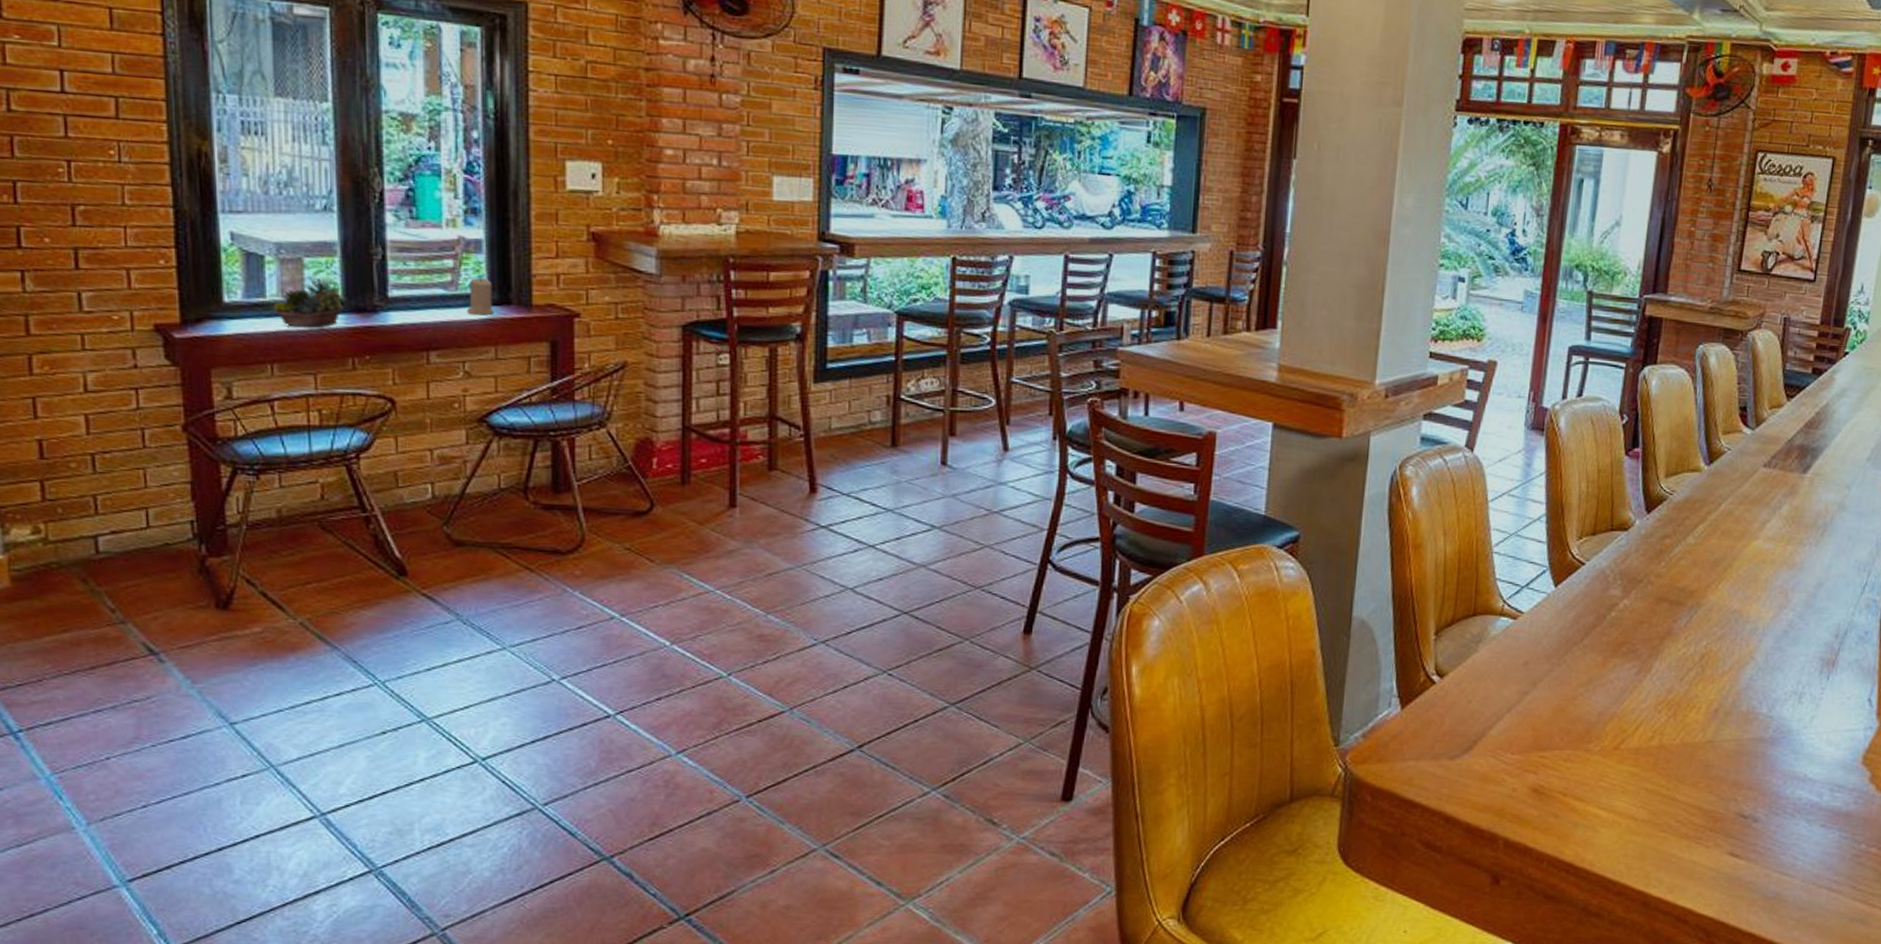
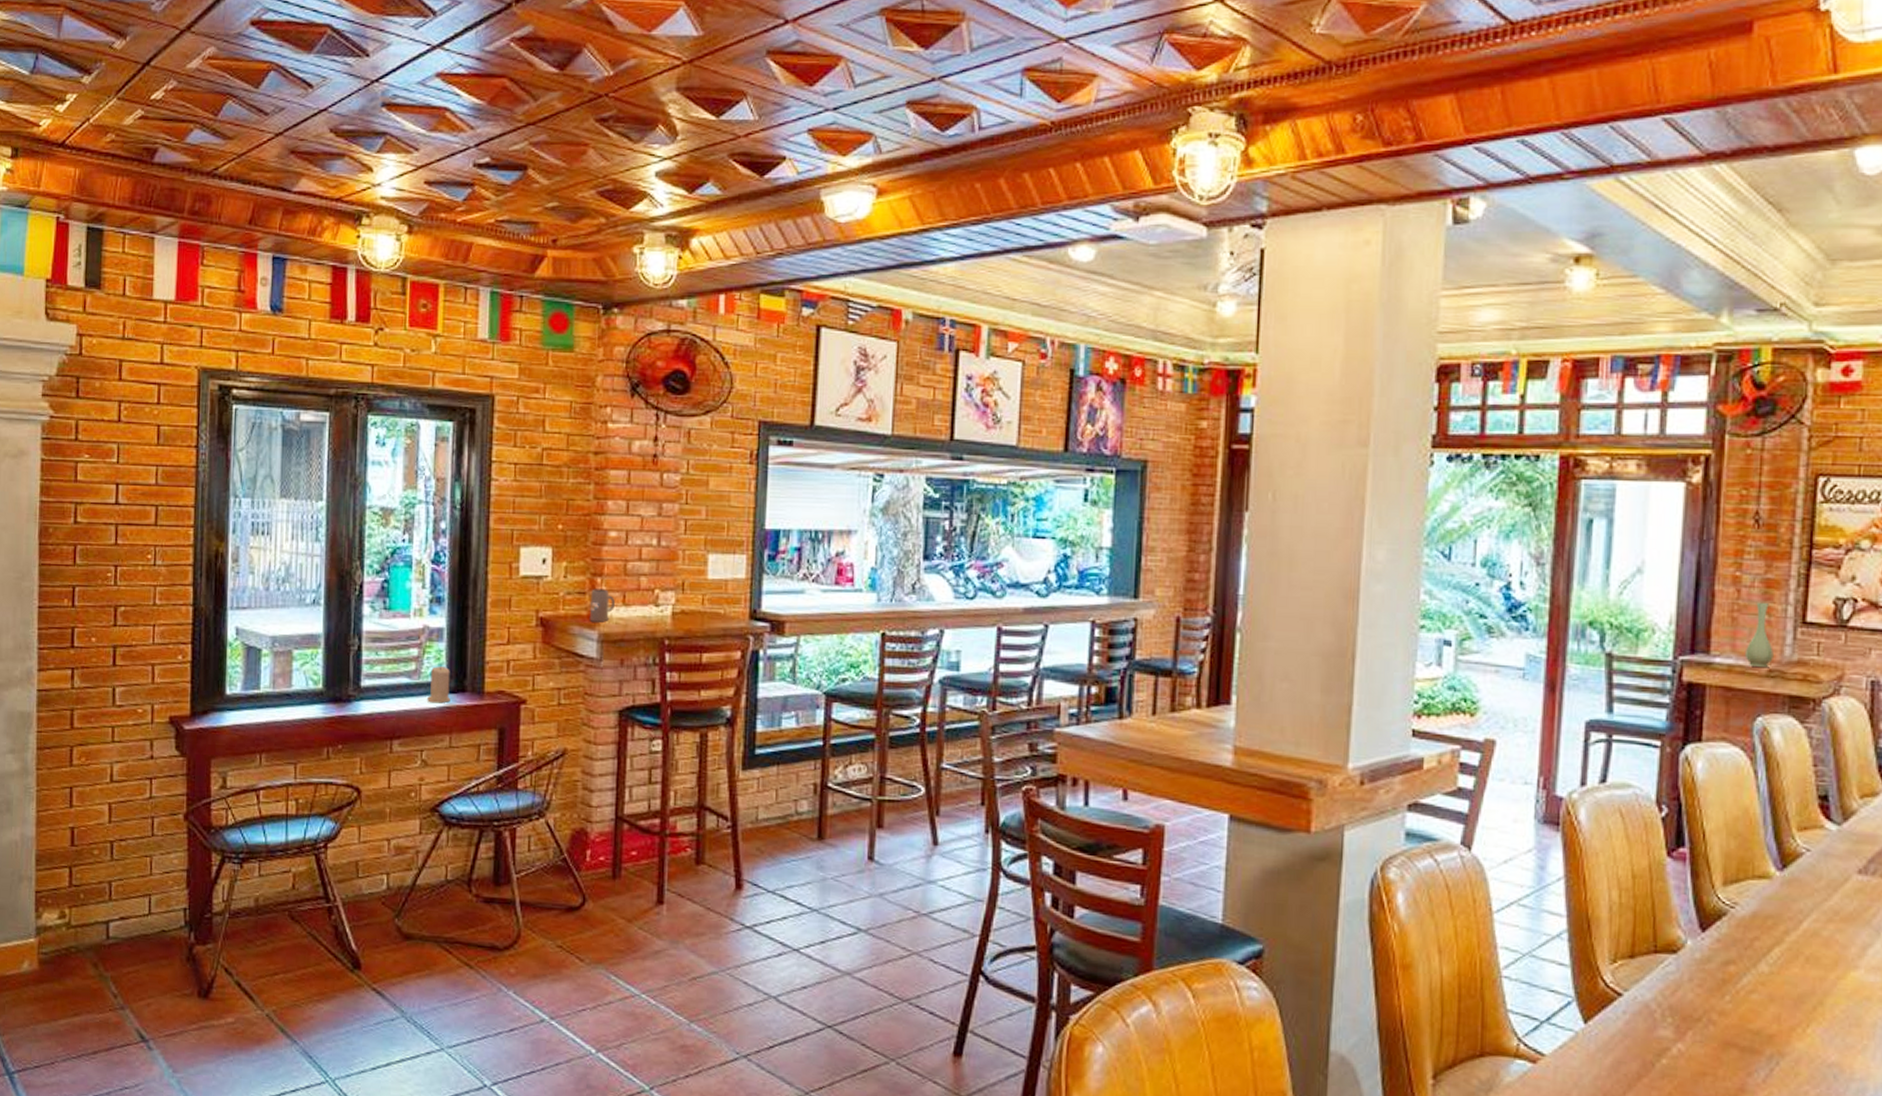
succulent planter: present [273,277,344,328] -> none [265,669,324,718]
beer mug: none [646,206,675,239] -> present [589,589,616,623]
vase: none [1693,252,1715,306] -> present [1744,602,1774,668]

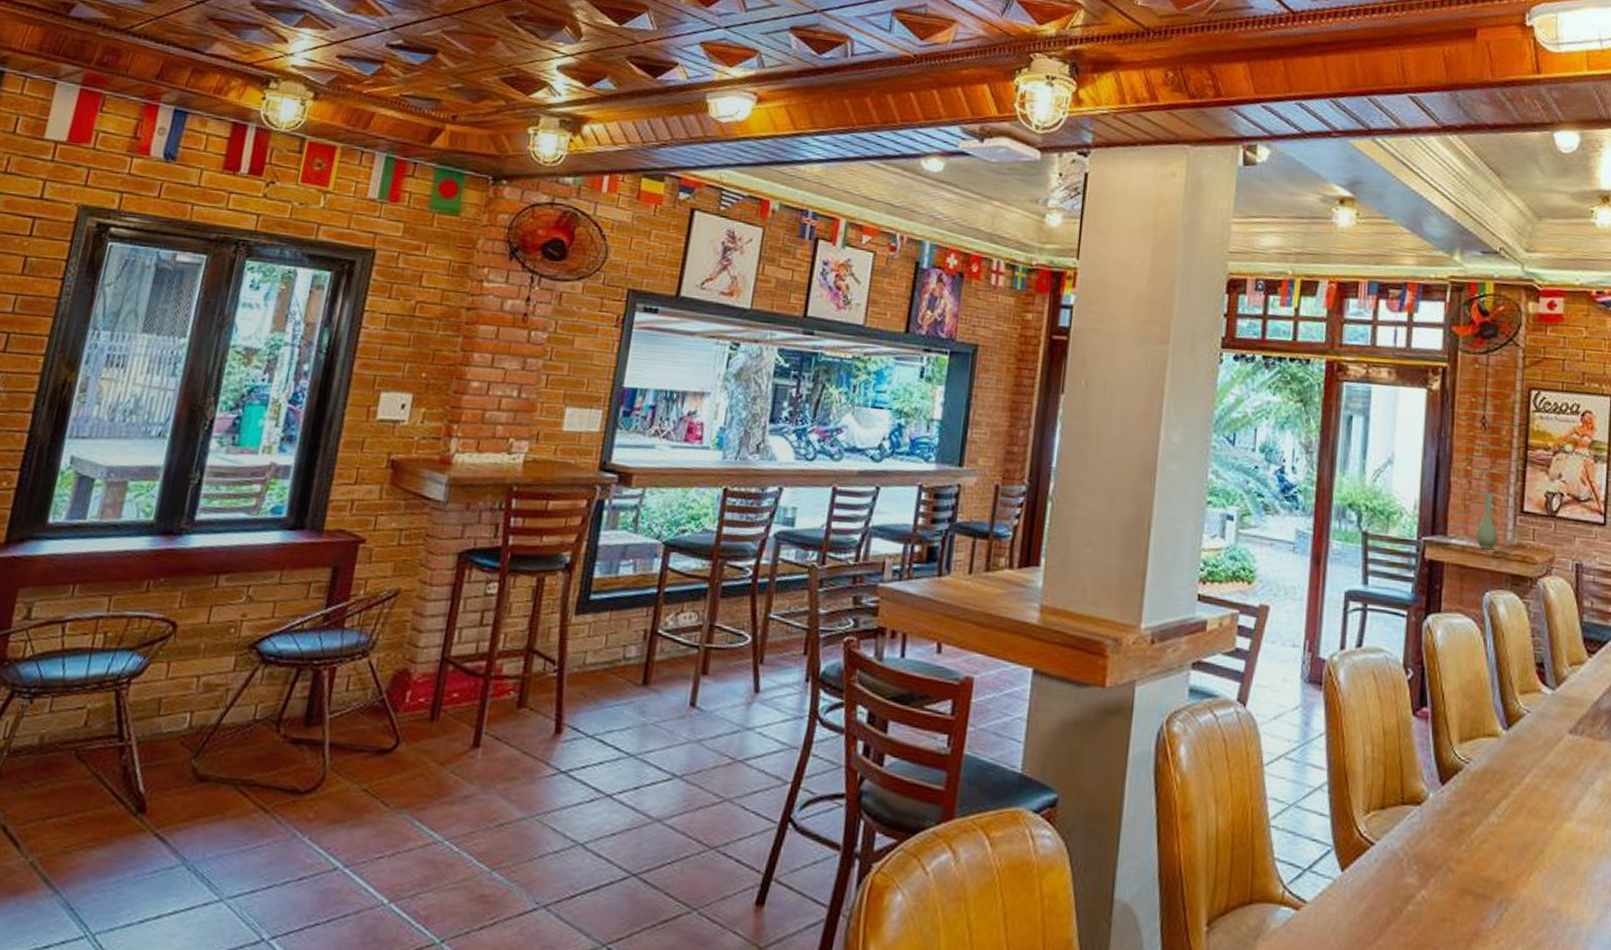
candle: present [427,665,450,704] -> none [263,502,292,540]
beer mug: present [589,589,616,623] -> none [440,435,470,467]

